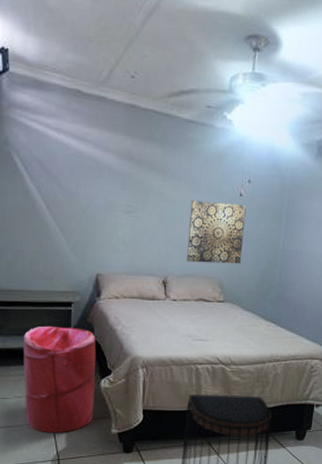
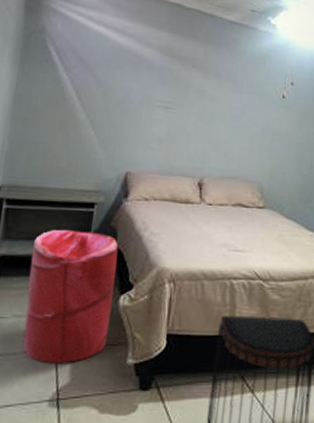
wall art: present [187,200,247,264] -> none [225,100,290,168]

